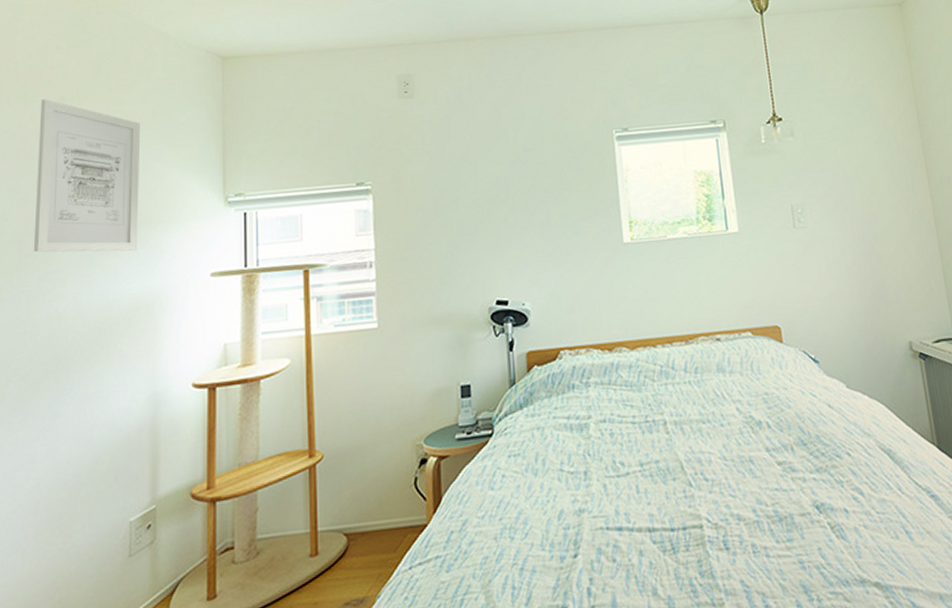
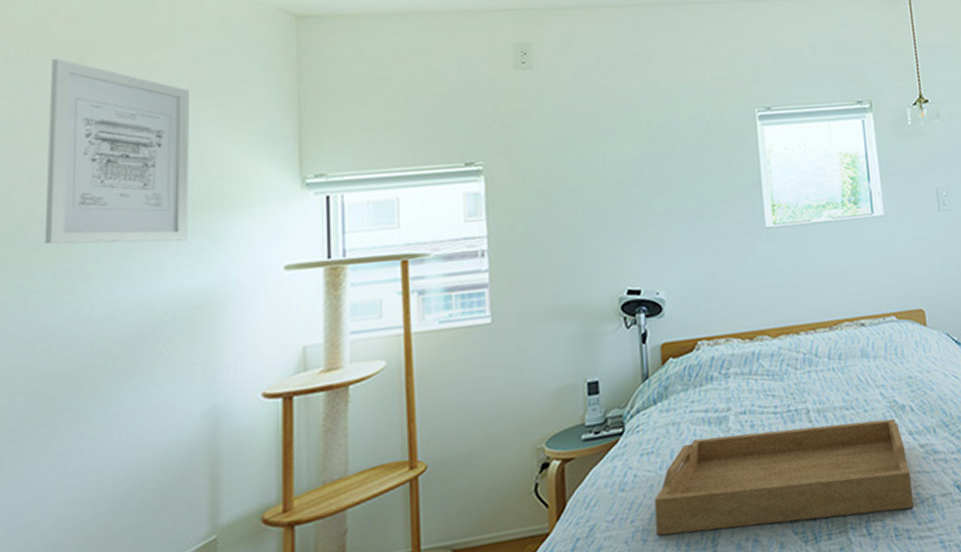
serving tray: none [521,434,772,535] -> present [654,418,914,536]

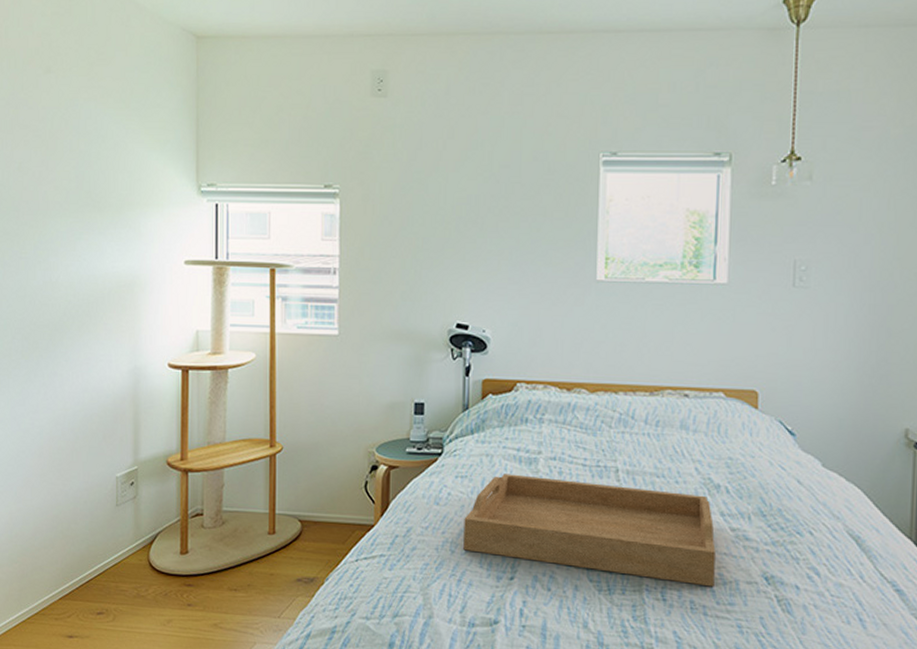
wall art: present [44,59,189,245] -> none [29,68,119,231]

